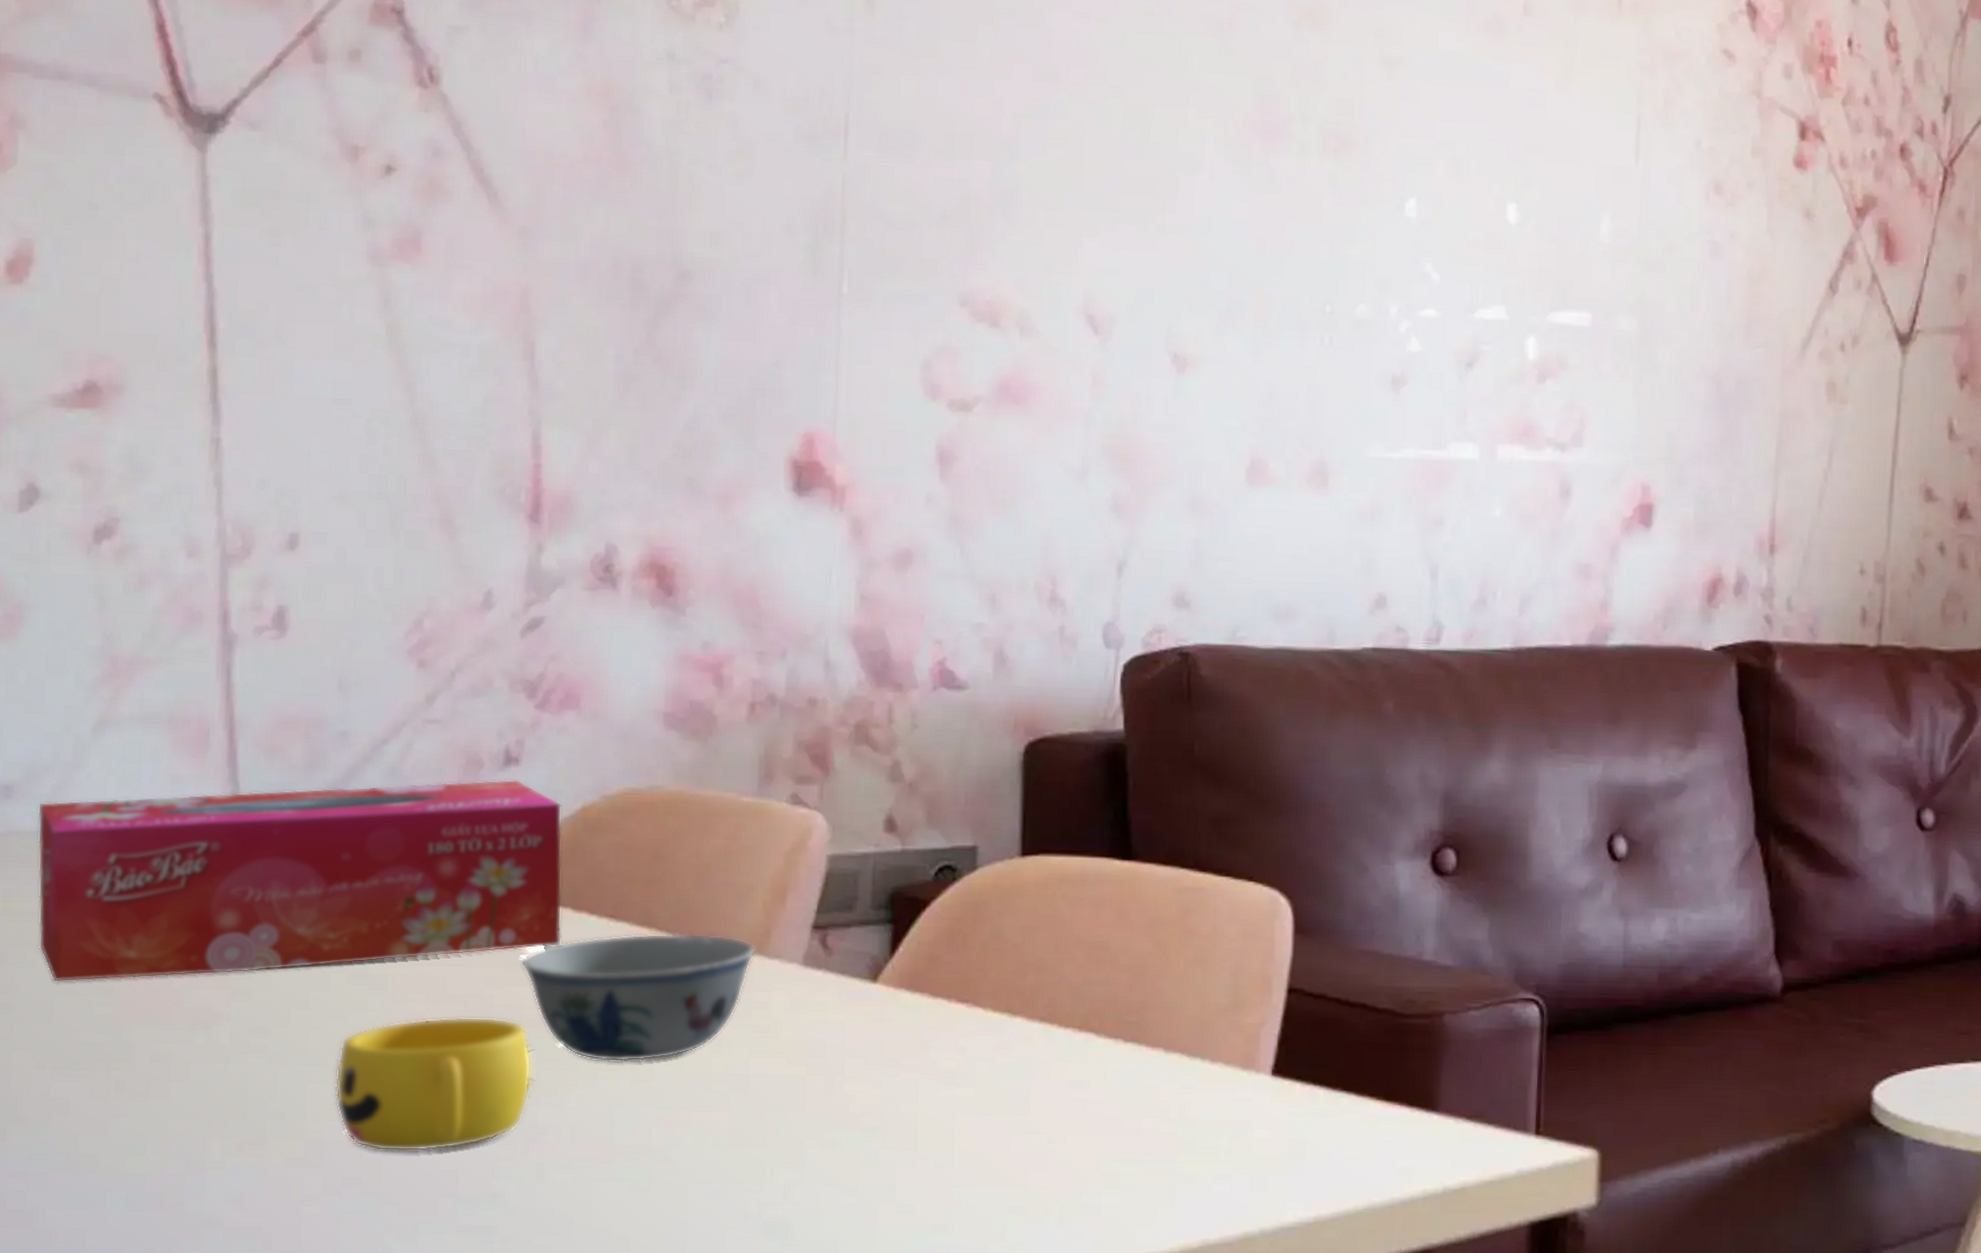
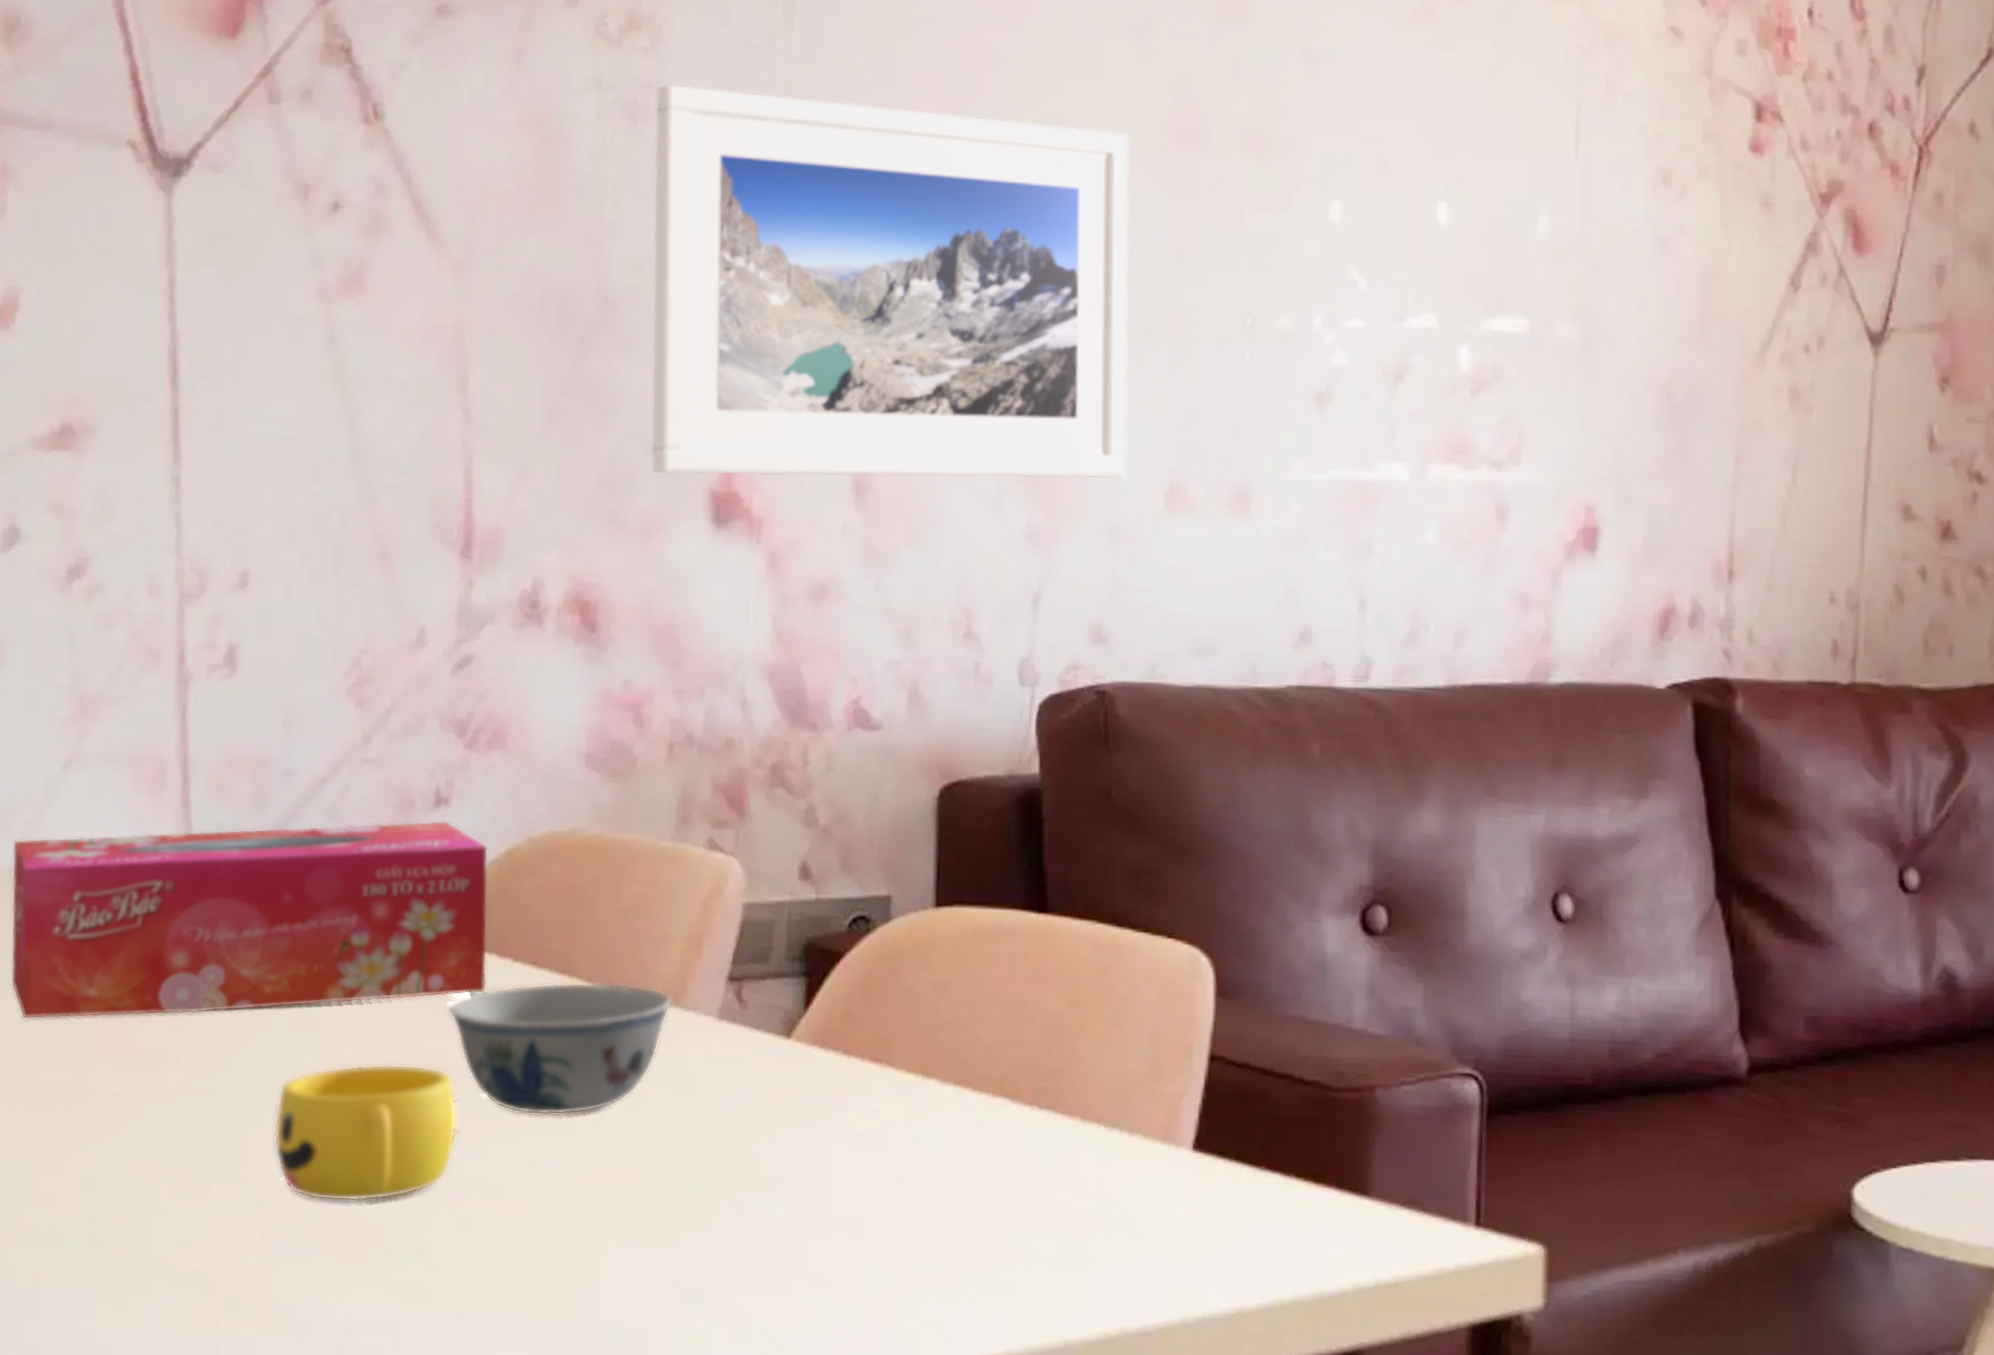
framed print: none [730,61,1213,453] -> present [651,84,1130,478]

